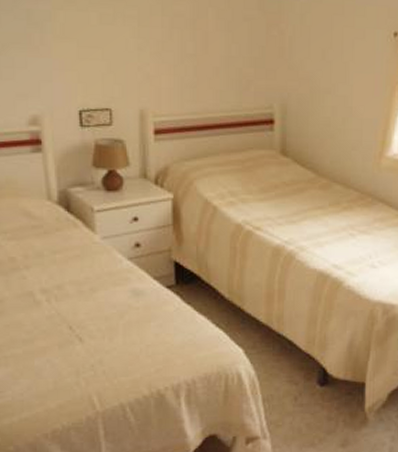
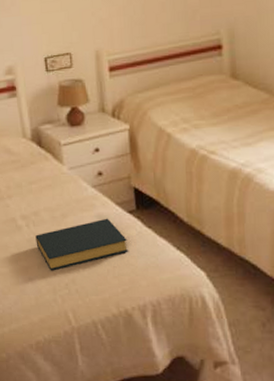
hardback book: none [57,293,165,351] -> present [35,218,129,271]

